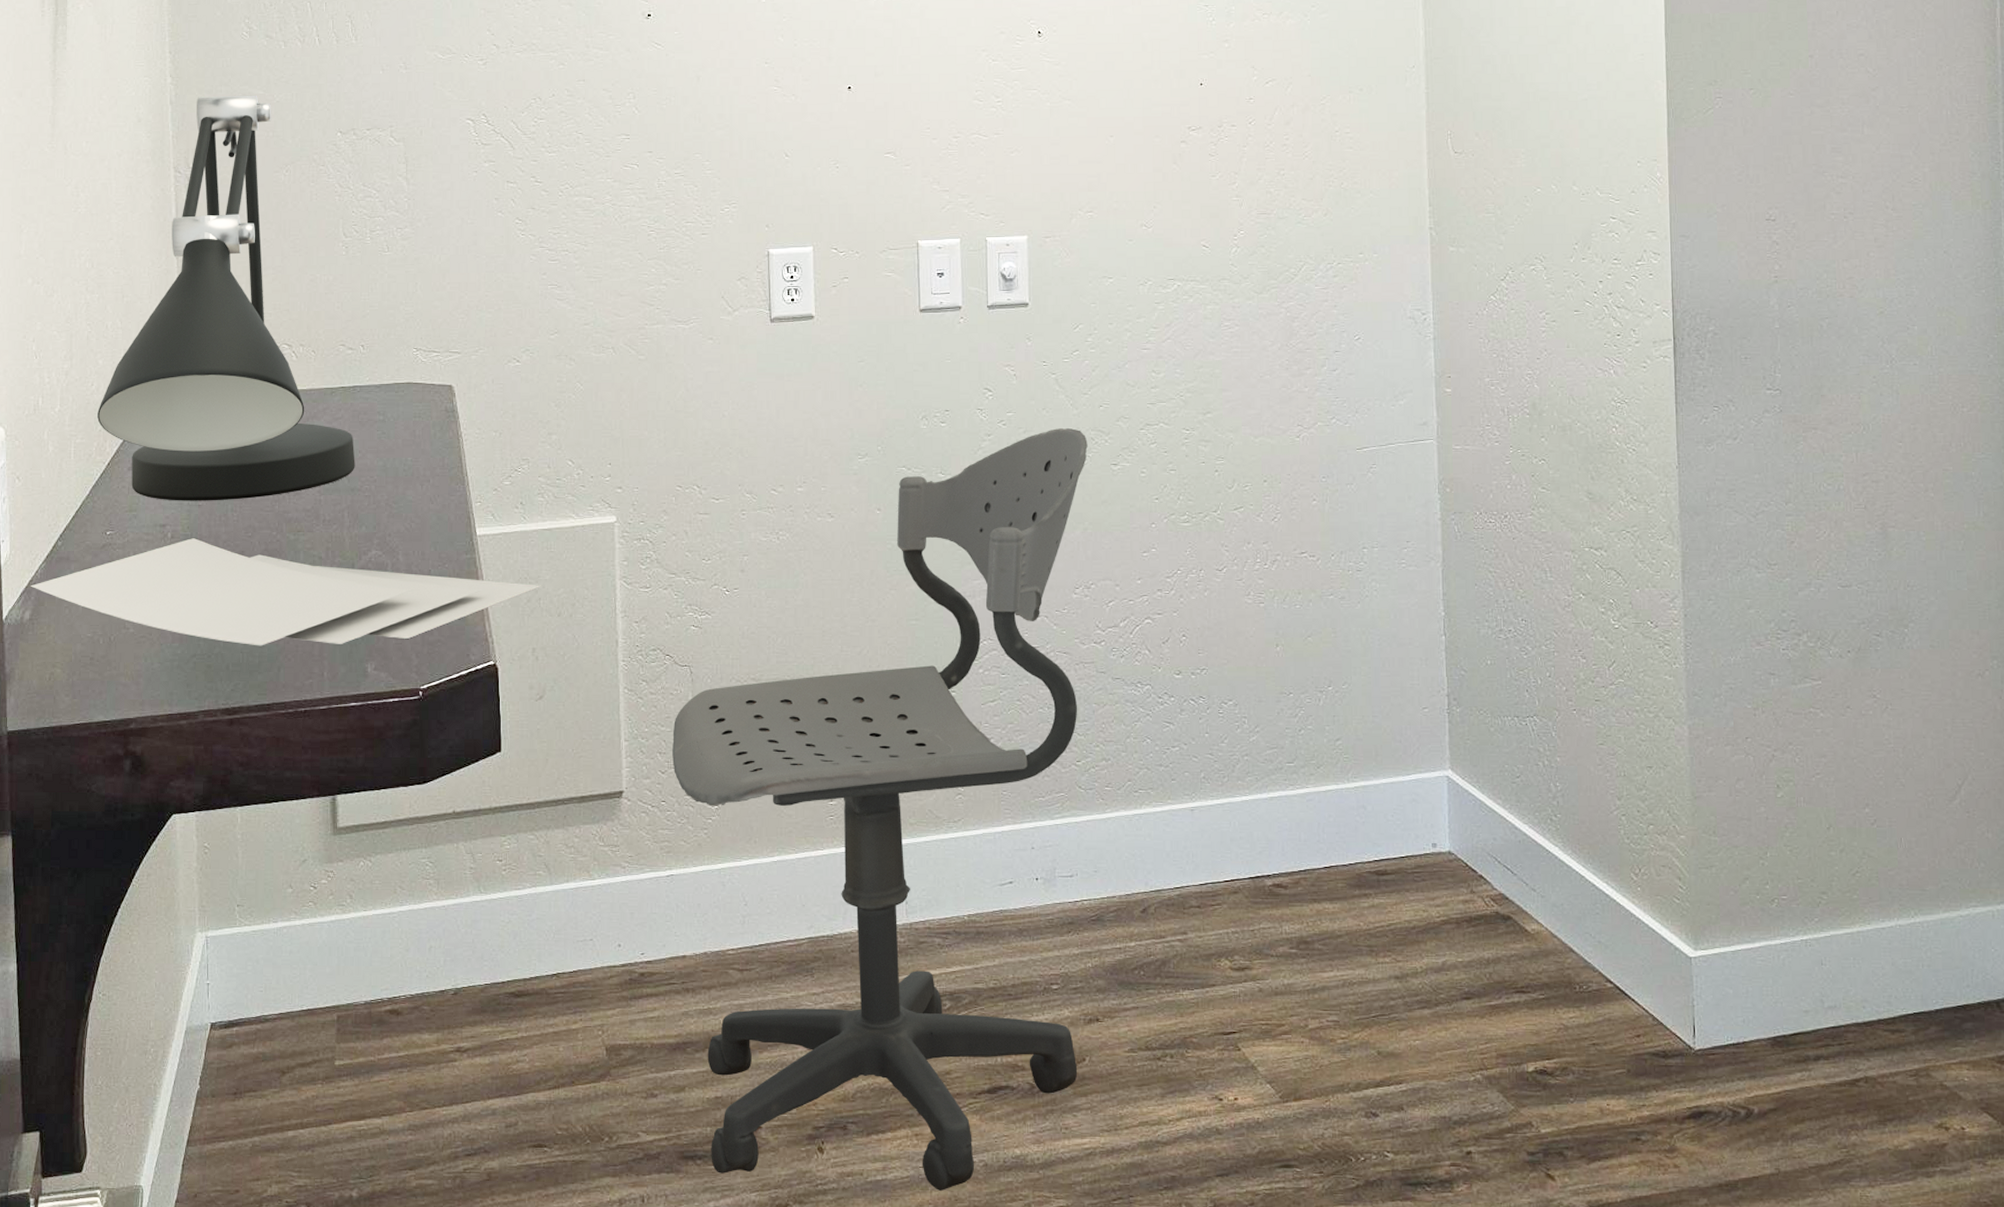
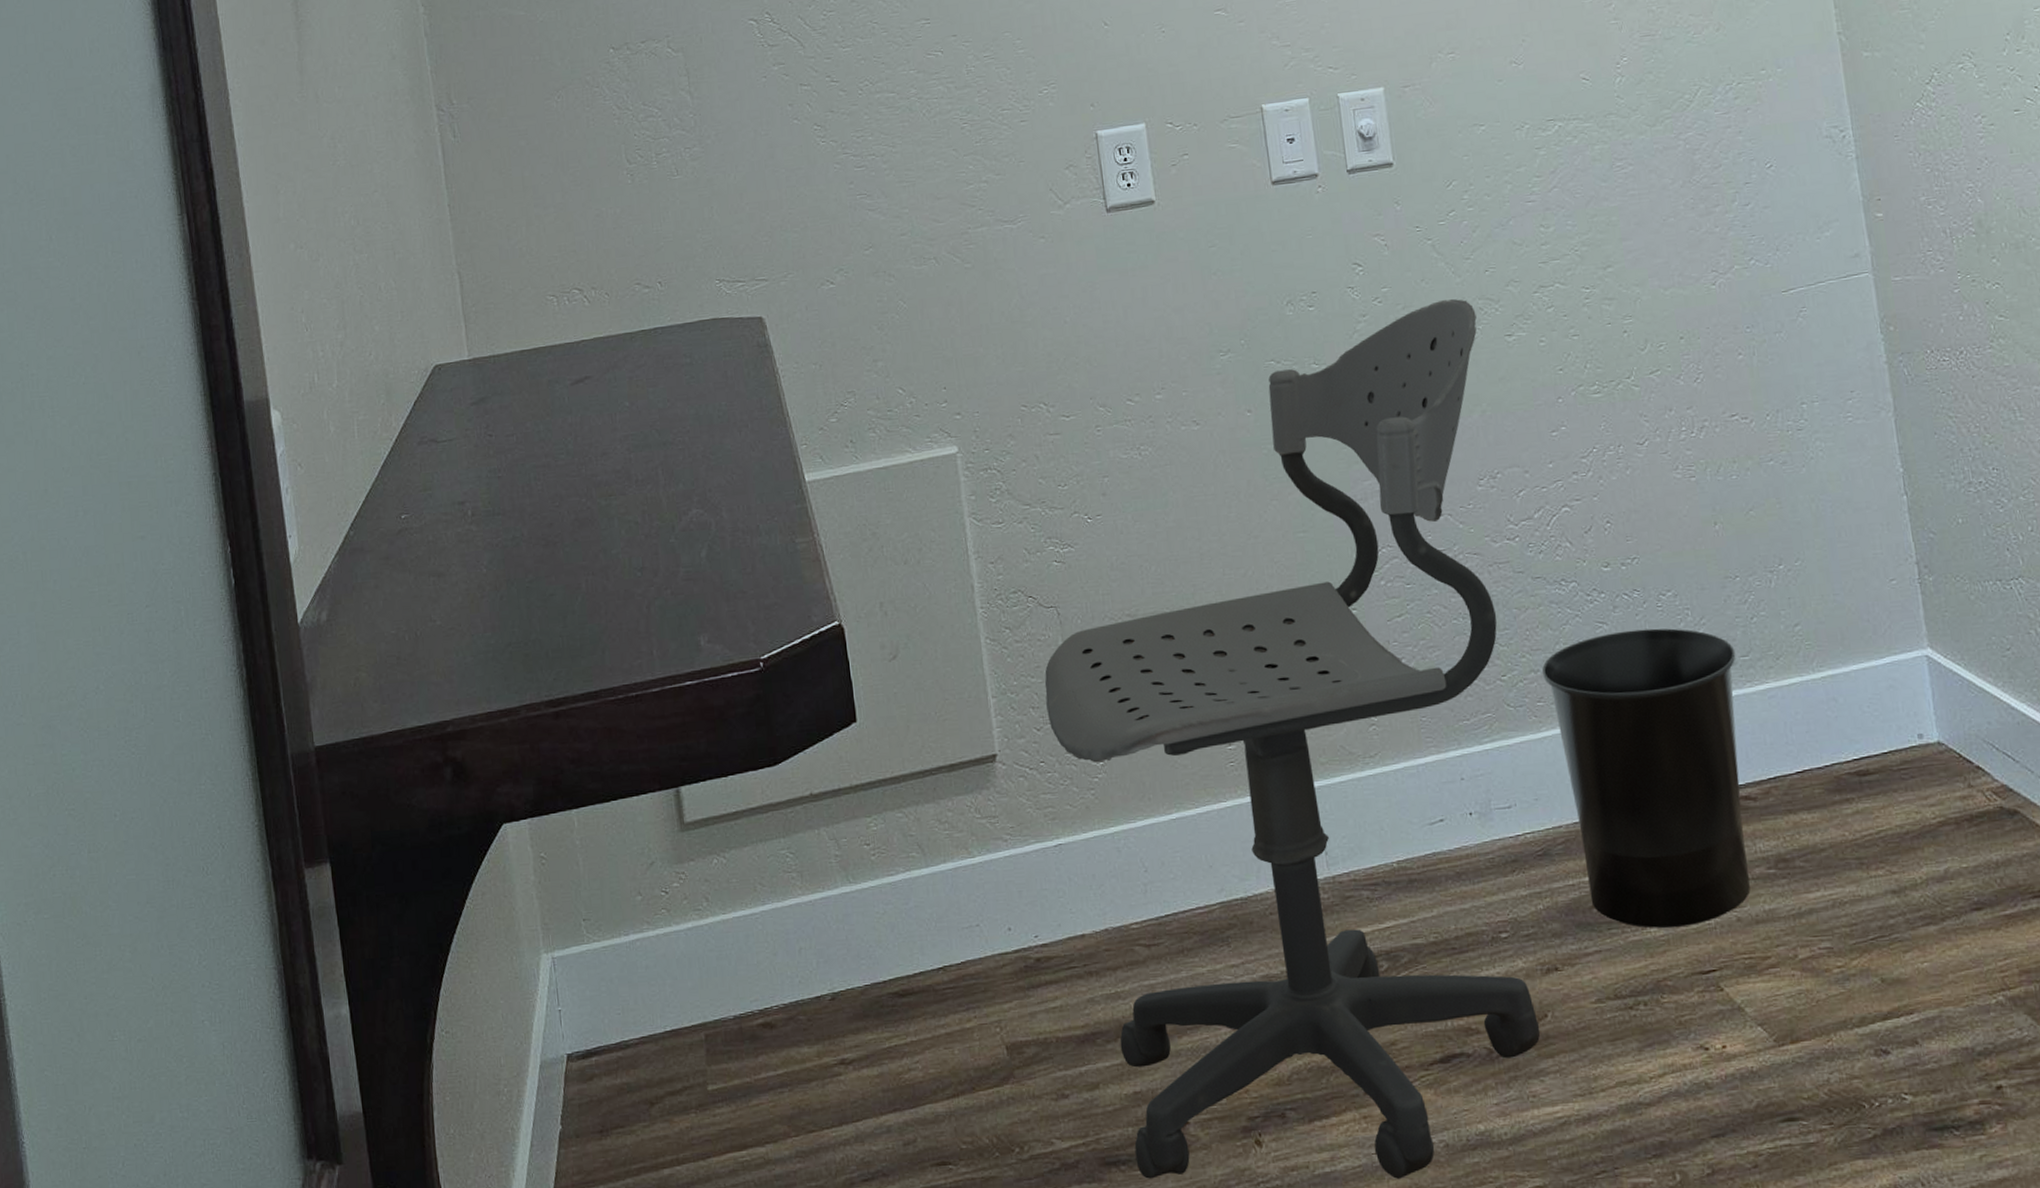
papers: present [31,538,542,645] -> none [325,514,884,627]
desk lamp: present [97,95,355,501] -> none [379,16,665,475]
waste bin: none [1112,731,1283,992] -> present [1541,628,1750,928]

